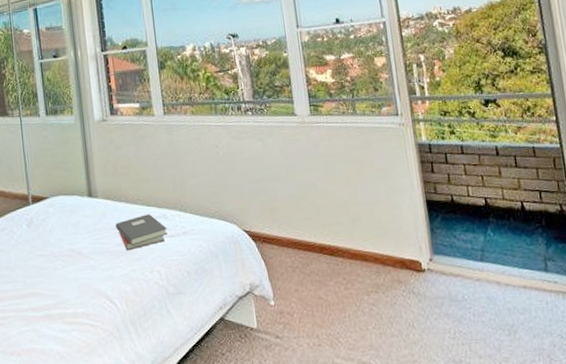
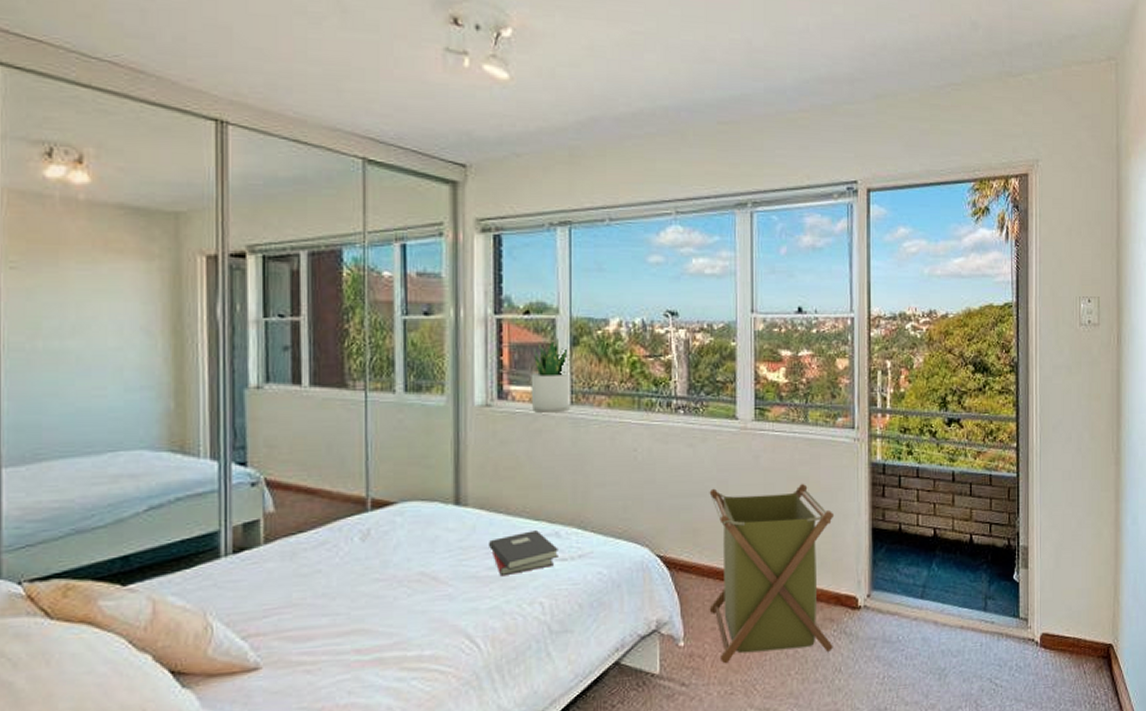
planter: none [131,65,164,124] -> present [531,339,571,414]
laundry basket: none [280,164,404,320] -> present [709,483,835,664]

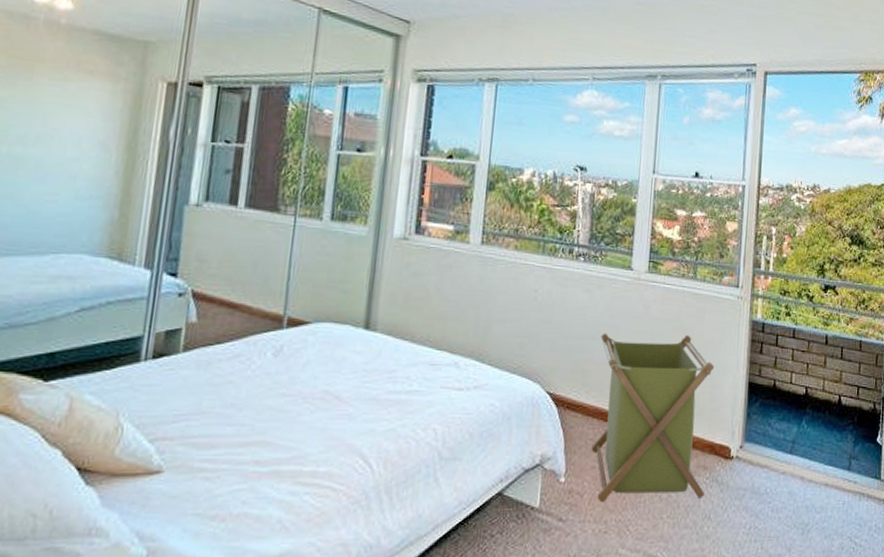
hardback book: present [488,530,558,577] -> none [391,359,456,401]
planter: present [531,339,571,414] -> none [445,183,485,252]

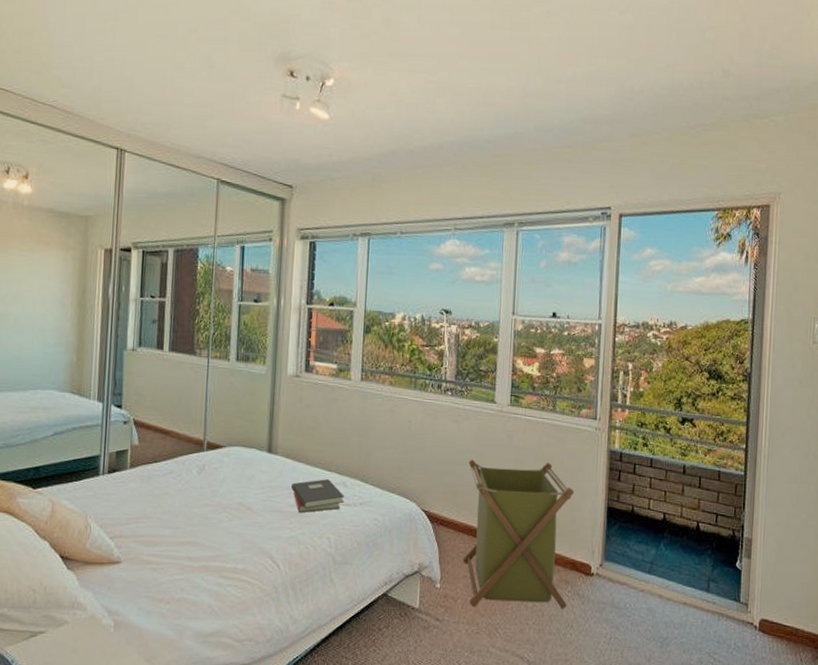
hardback book: none [391,359,456,401] -> present [290,479,344,513]

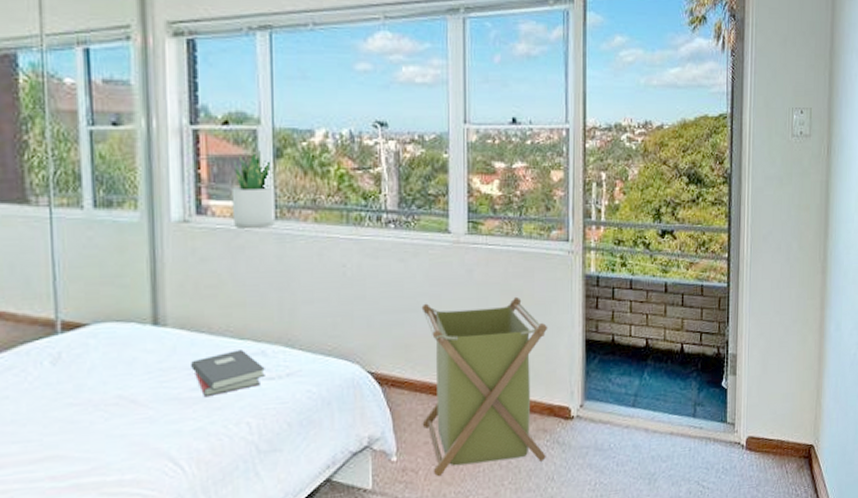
planter: none [330,327,363,387] -> present [231,151,276,230]

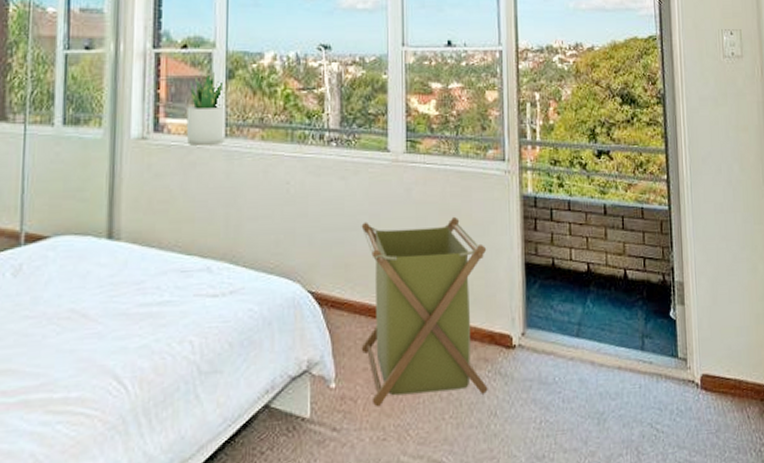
hardback book: present [189,350,265,398] -> none [139,265,210,314]

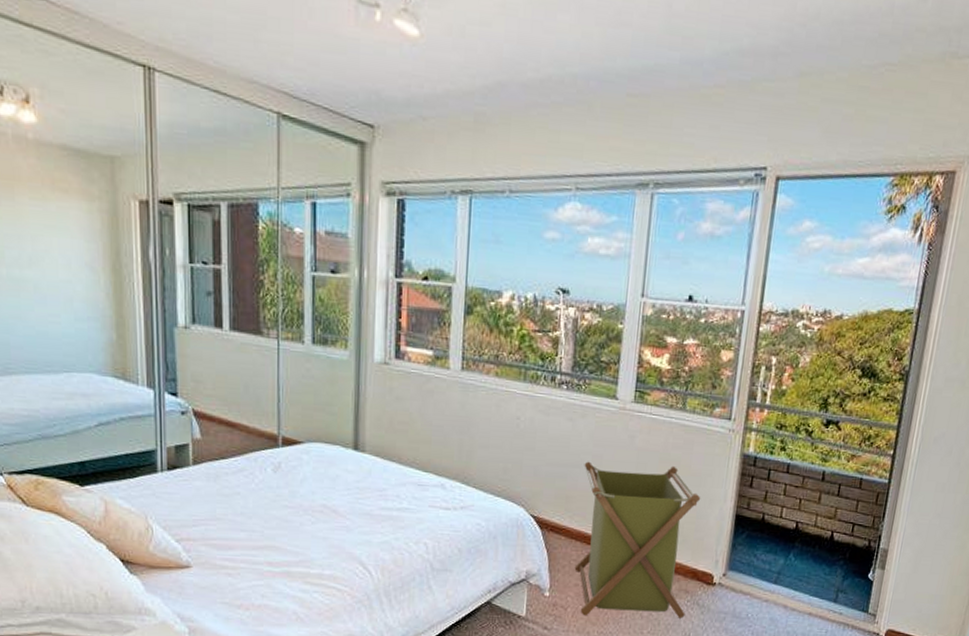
planter: present [186,72,226,147] -> none [425,306,464,377]

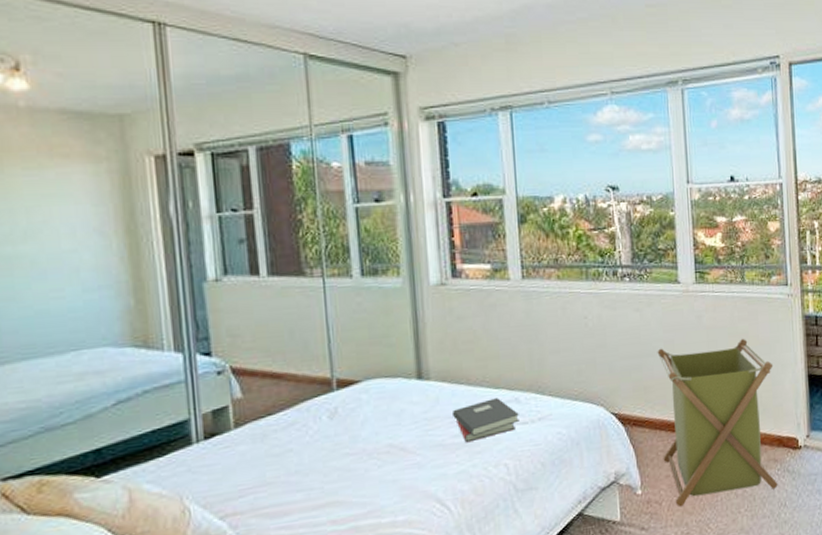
hardback book: none [381,480,443,517] -> present [451,398,519,443]

